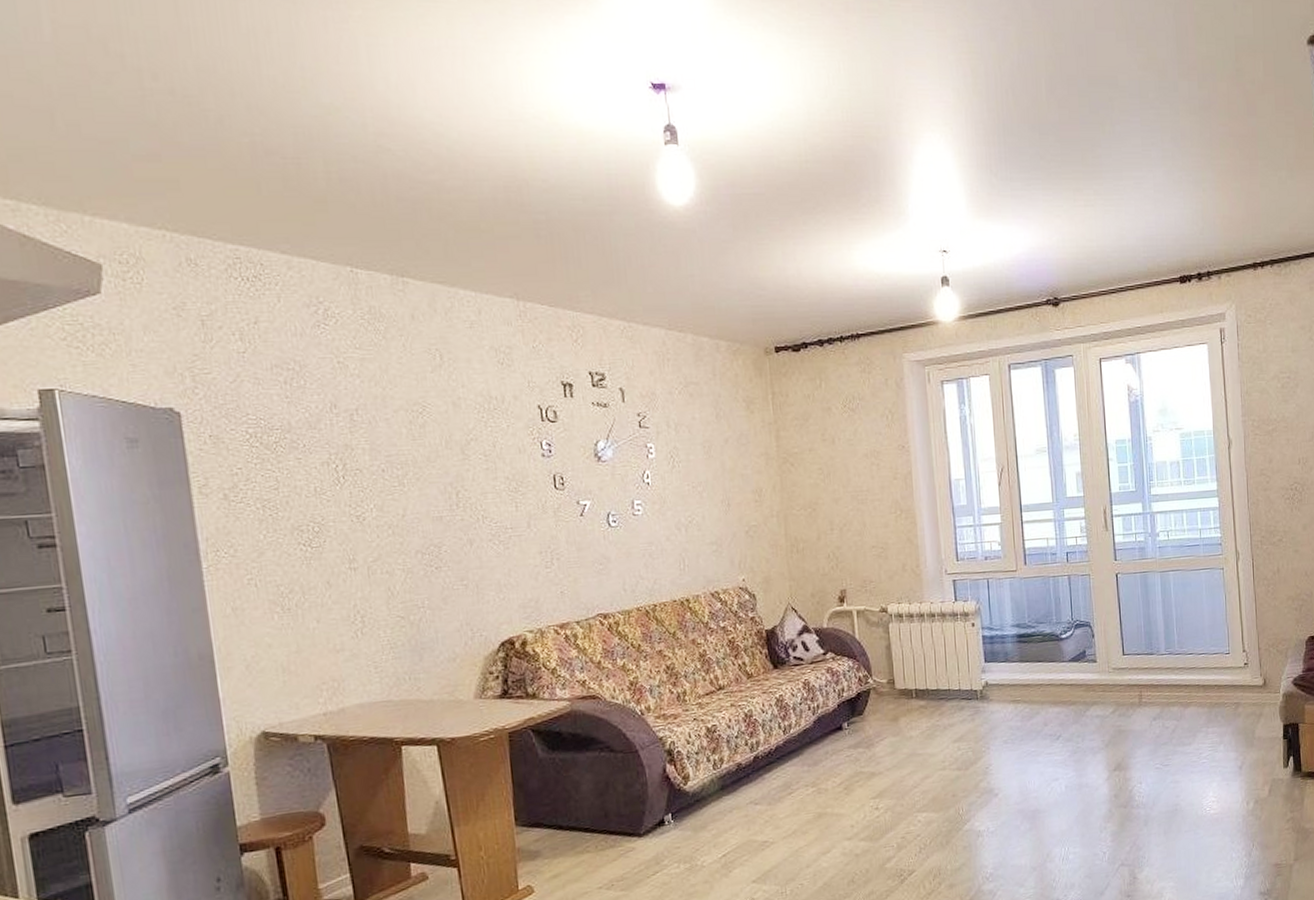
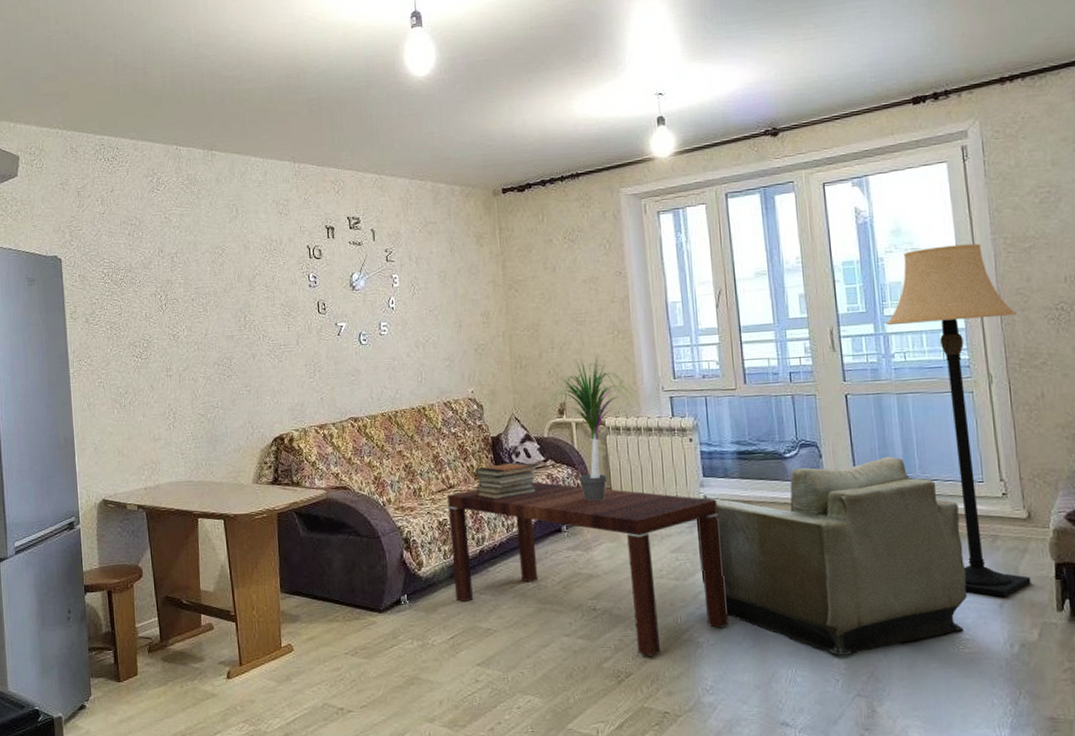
coffee table: none [717,676,1008,852] -> present [447,481,729,657]
book stack: none [747,656,817,700] -> present [475,462,538,500]
potted plant: none [823,536,925,695] -> present [544,355,642,502]
armchair: none [977,633,1214,831] -> present [696,456,967,657]
lamp: none [1153,425,1264,760] -> present [886,243,1031,598]

